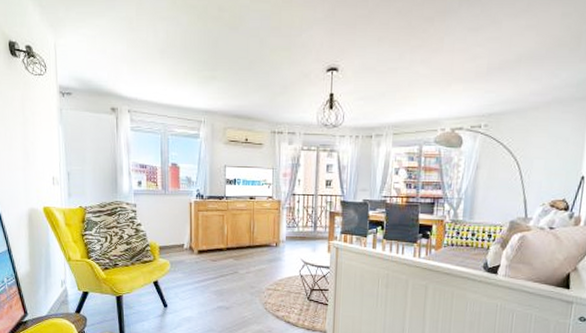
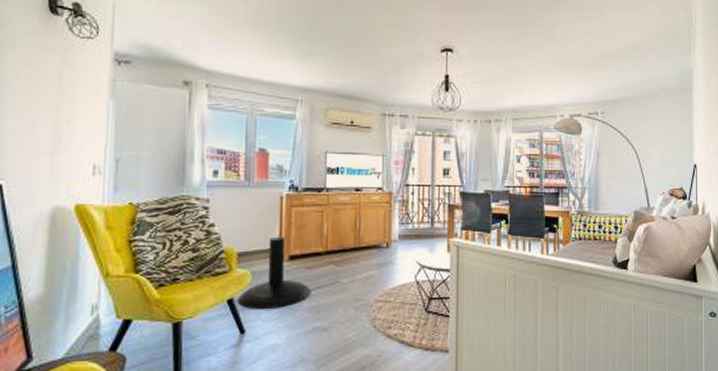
side table: none [160,234,216,291] -> present [236,236,311,310]

